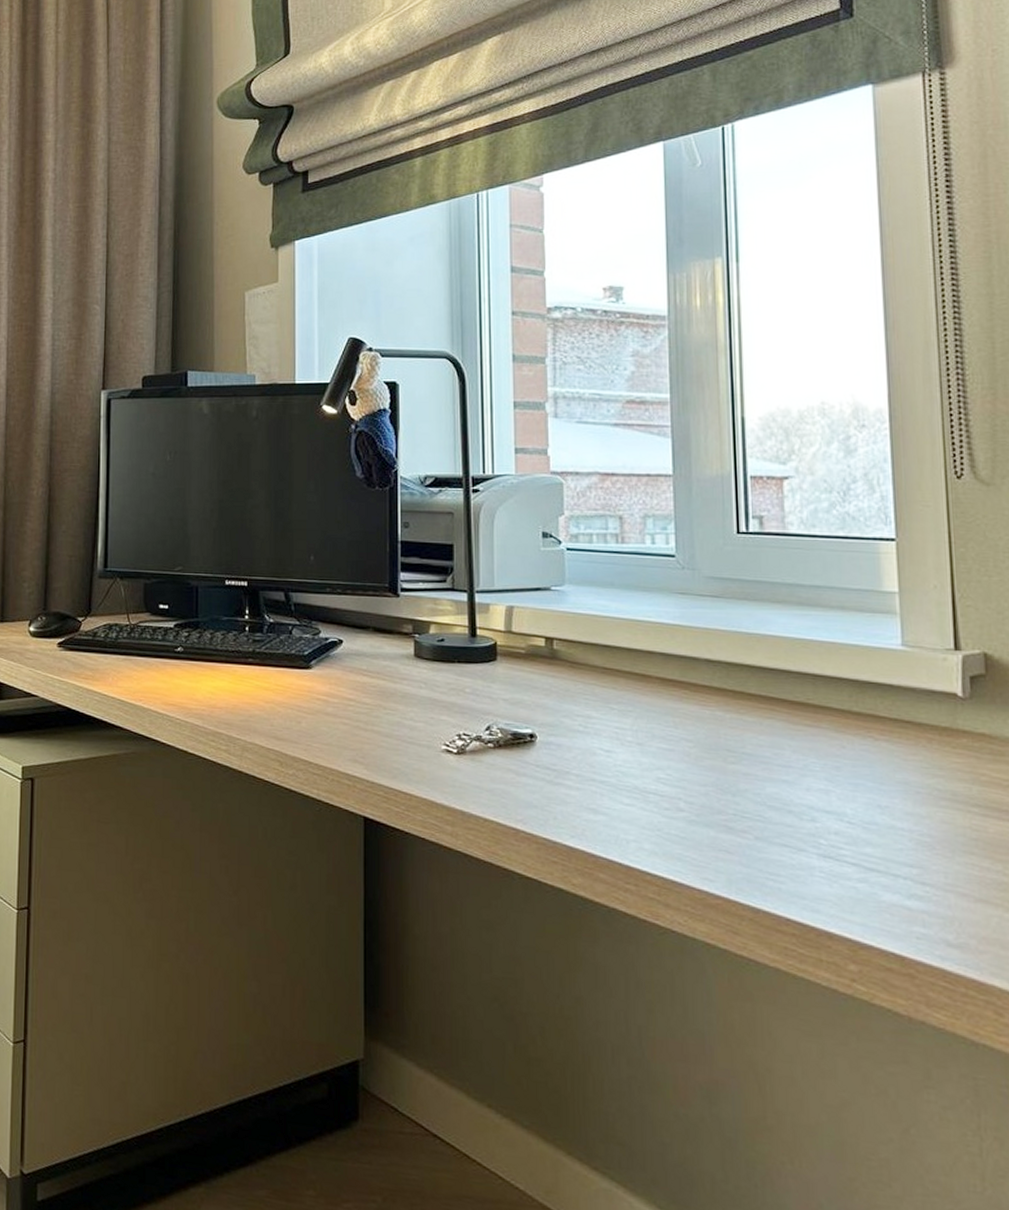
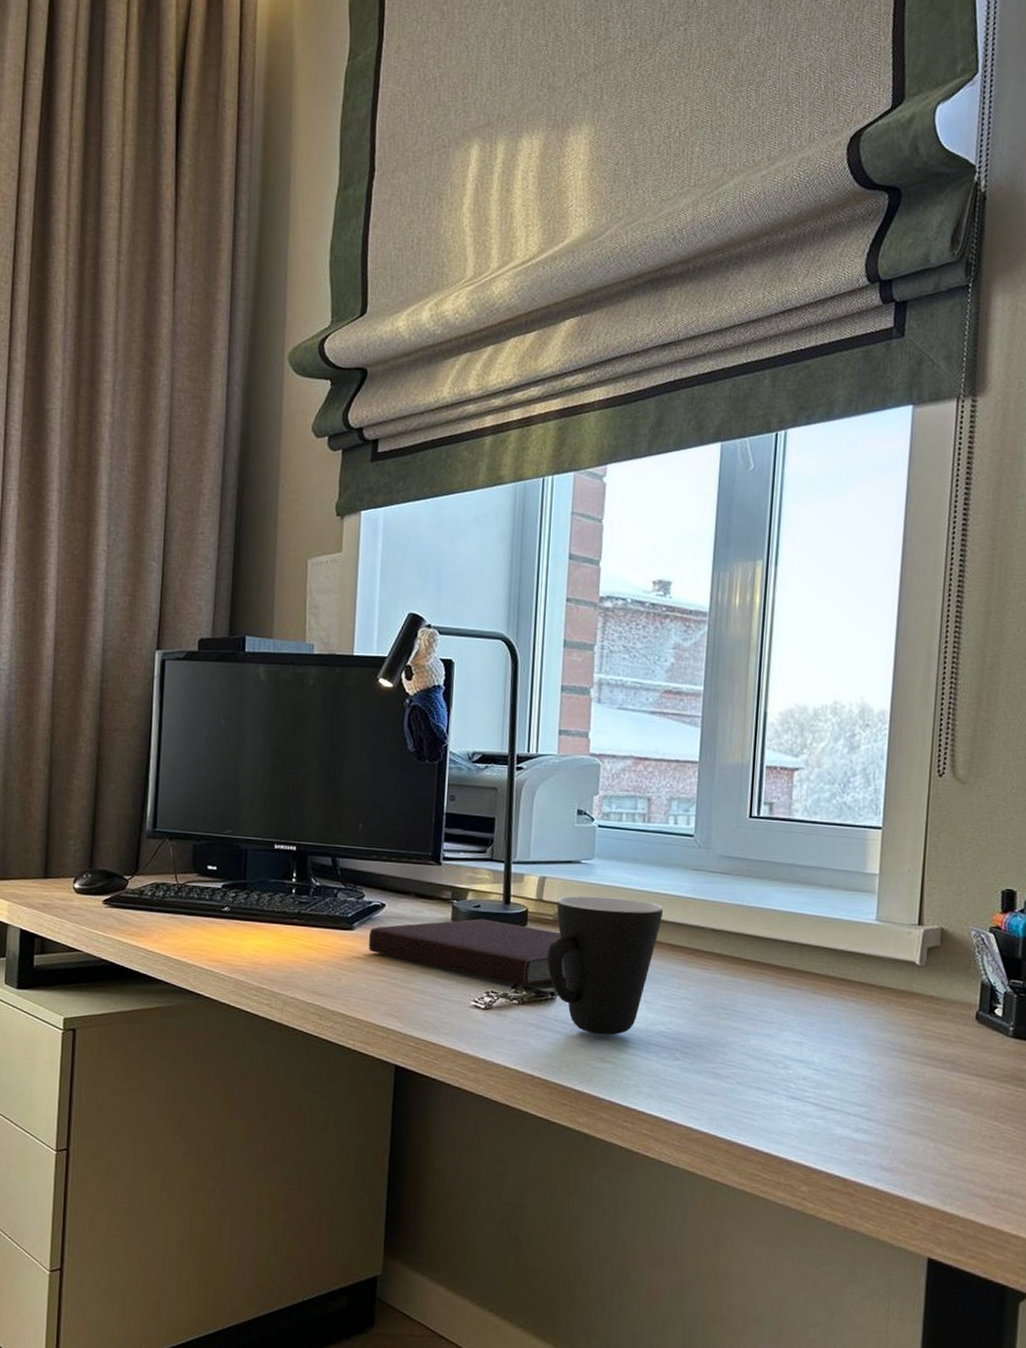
notebook: none [328,654,546,729] -> present [369,918,567,988]
mug: none [522,626,648,783] -> present [547,896,663,1036]

